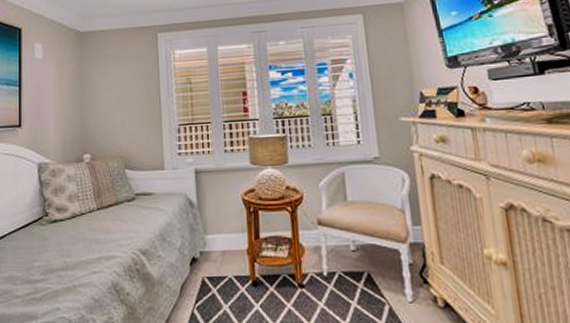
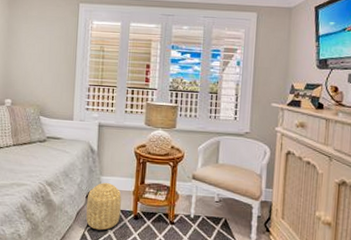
basket: none [191,243,235,306] -> present [85,183,122,230]

